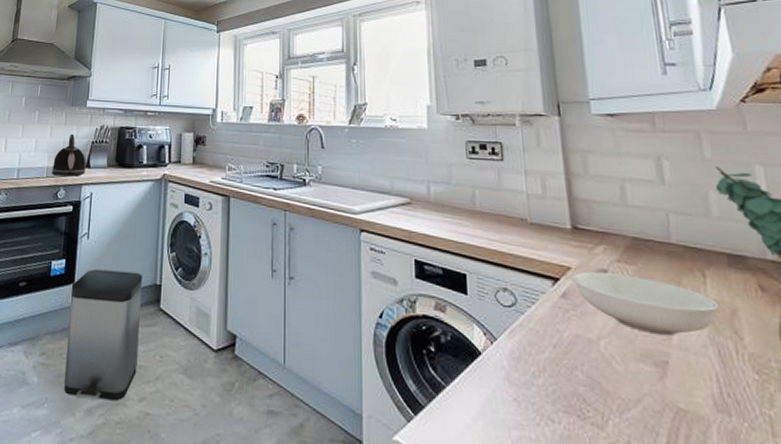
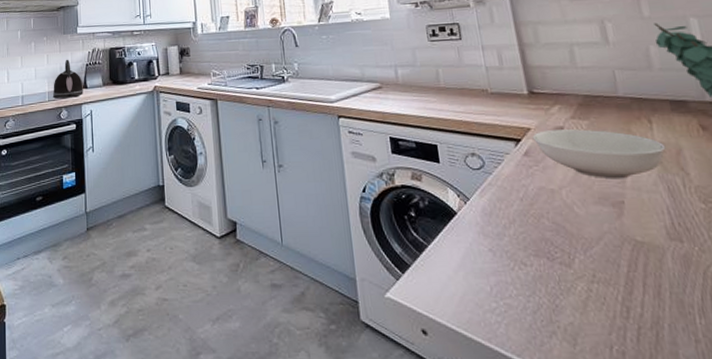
pedal bin: present [63,269,142,401] -> none [83,177,151,293]

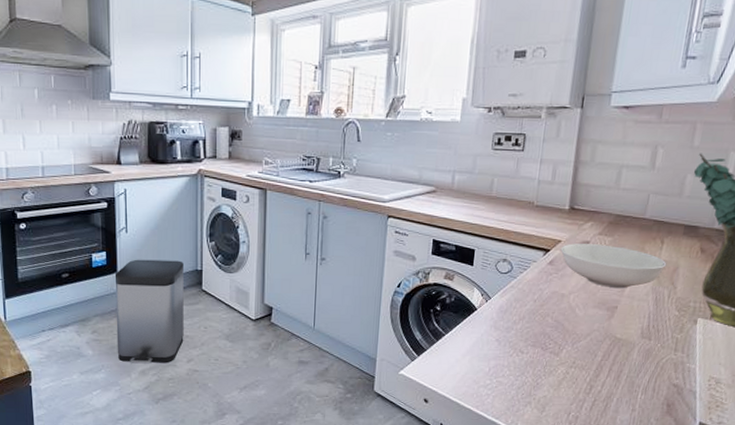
kettle: present [52,59,83,99] -> none [79,129,116,173]
pedal bin: none [83,177,151,293] -> present [114,259,184,364]

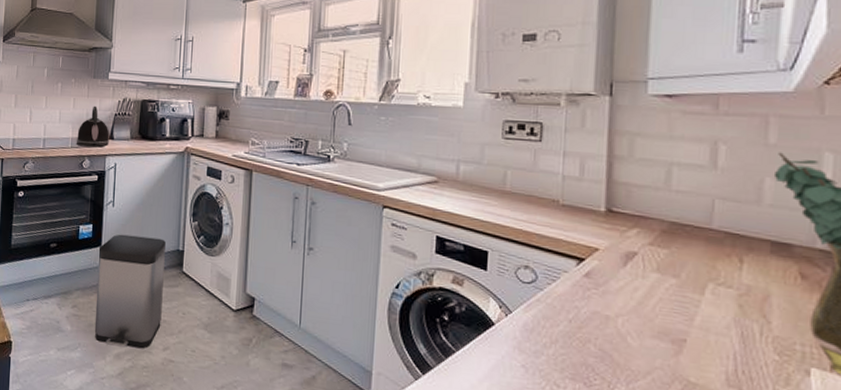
kettle: none [79,129,116,173] -> present [76,105,109,147]
bowl: present [560,243,667,289] -> none [598,253,752,317]

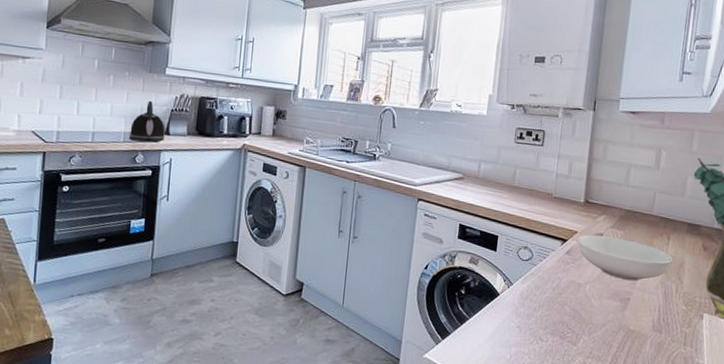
pedal bin: present [94,234,166,349] -> none [144,227,220,336]
bowl: none [598,253,752,317] -> present [576,235,674,281]

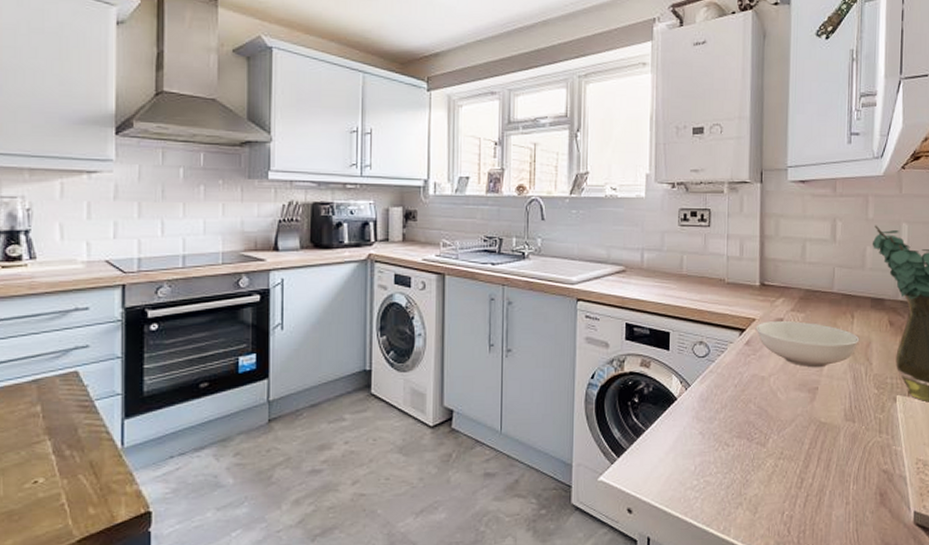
kettle: present [128,100,165,142] -> none [228,211,273,262]

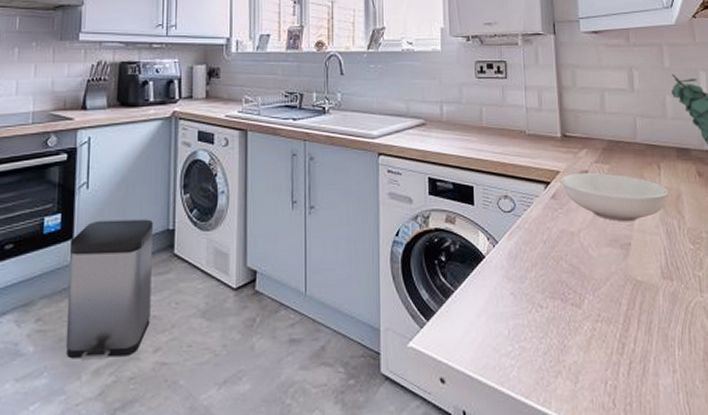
pedal bin: none [265,360,349,491] -> present [65,219,153,360]

